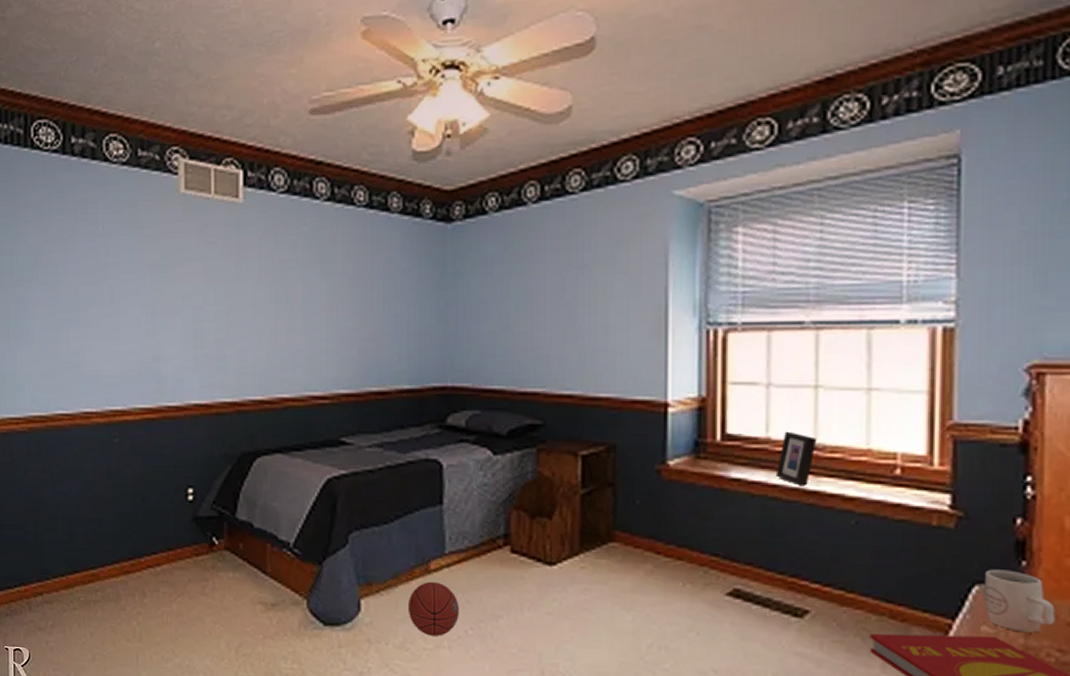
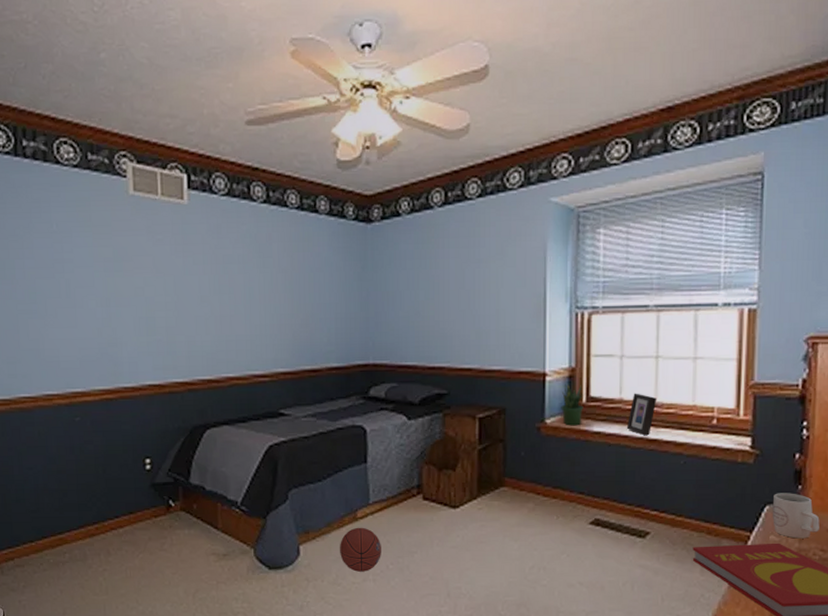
planter: none [687,417,719,470] -> present [561,384,585,426]

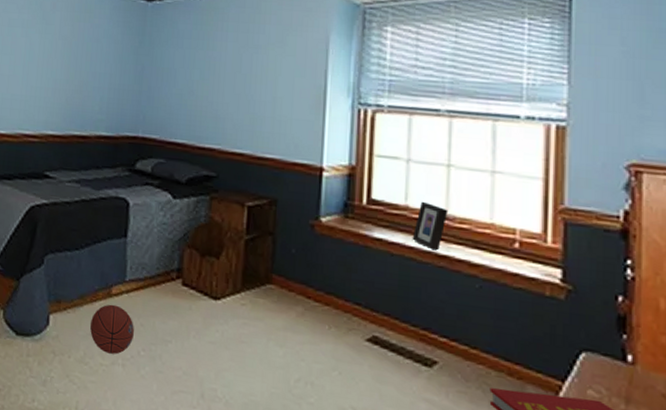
planter: present [561,384,585,426] -> none [338,182,366,229]
mug: present [772,493,820,539] -> none [589,339,652,401]

